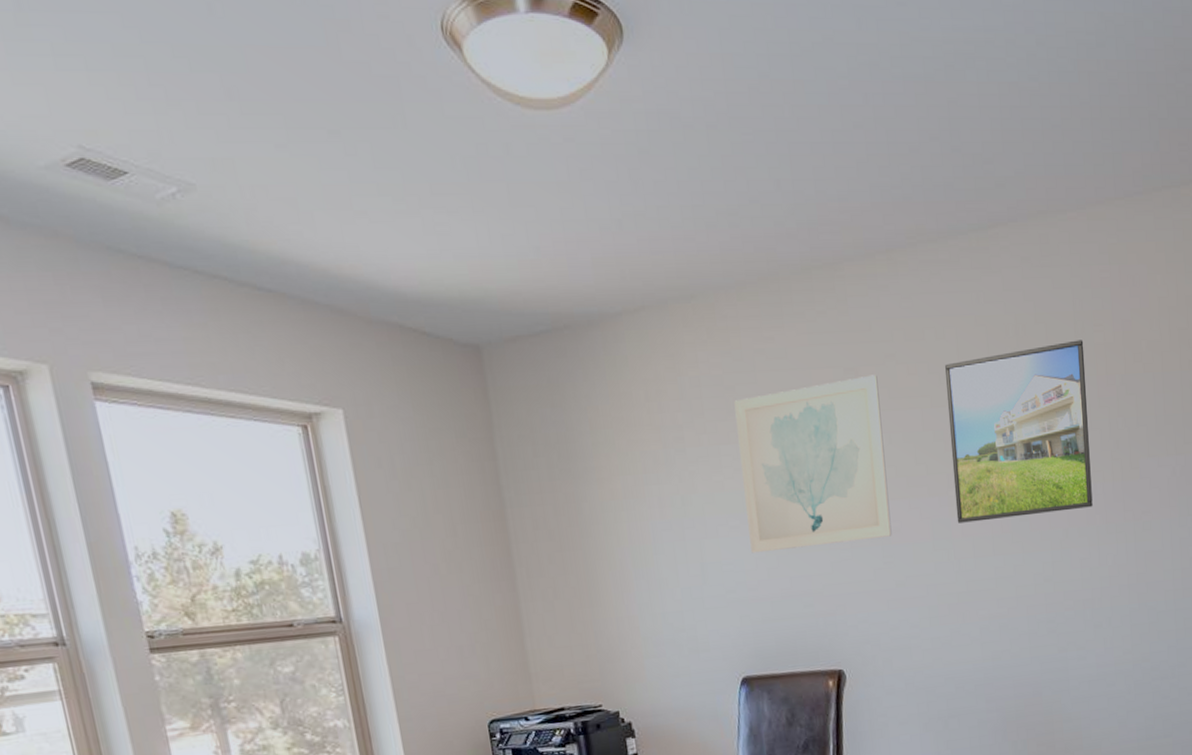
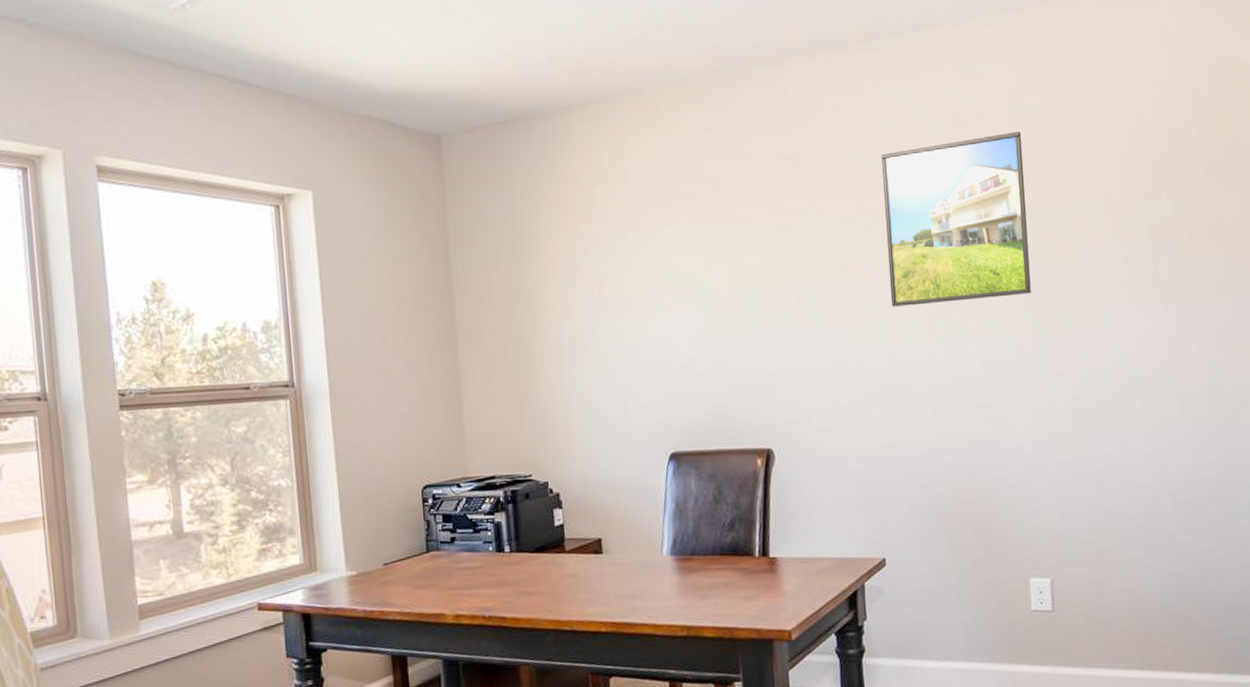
wall art: present [734,375,892,554] -> none [674,163,825,332]

